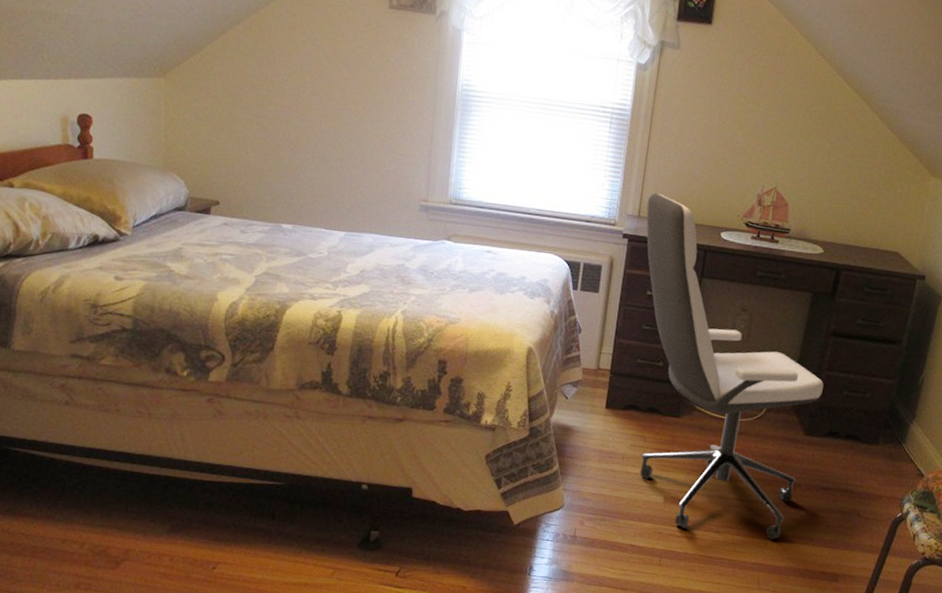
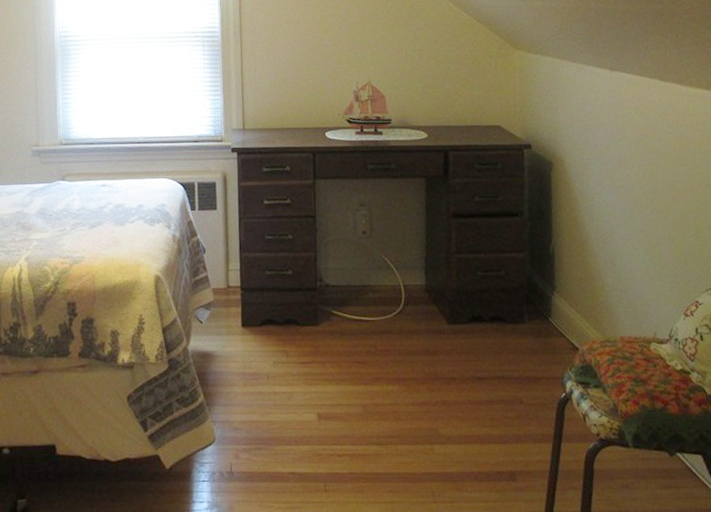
office chair: present [640,193,824,540] -> none [249,104,457,445]

